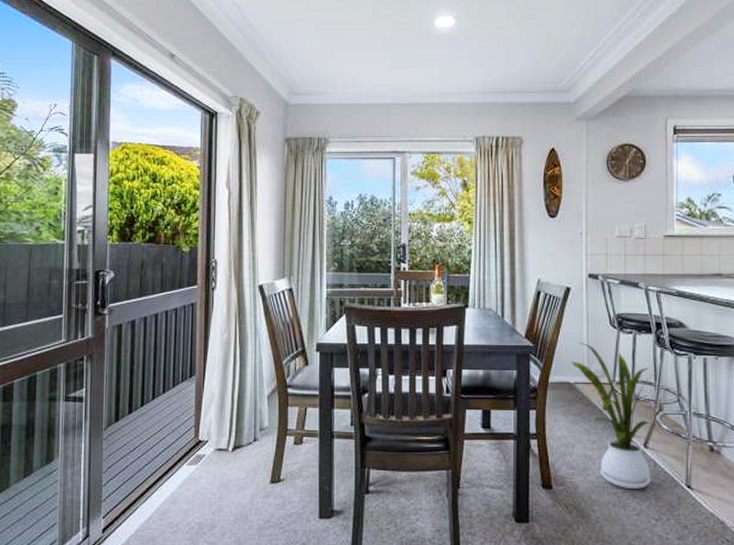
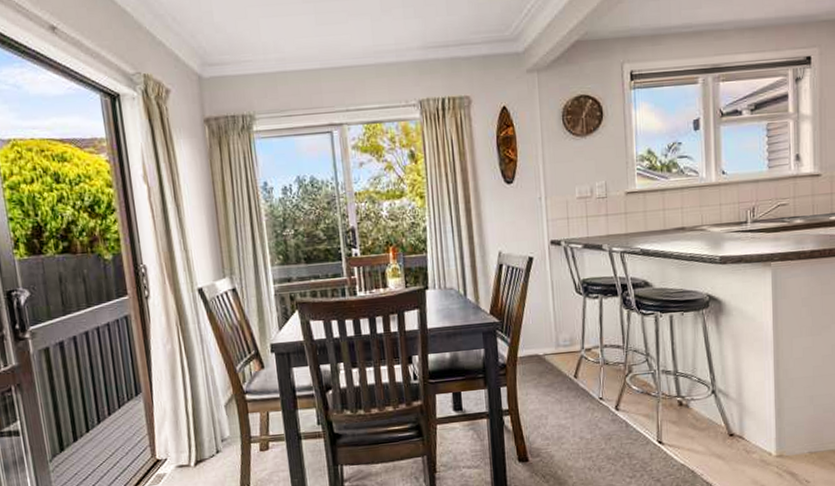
house plant: present [571,343,656,489] -> none [539,313,626,452]

